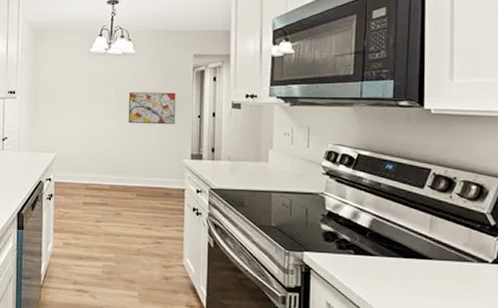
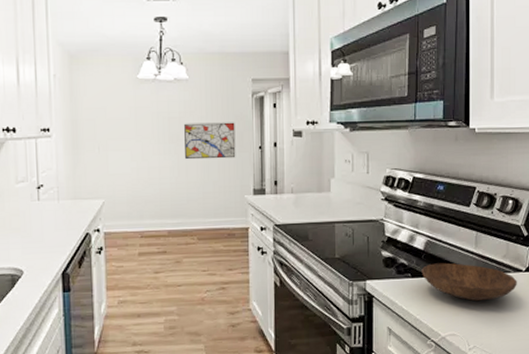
bowl: none [365,243,482,289] -> present [421,263,517,302]

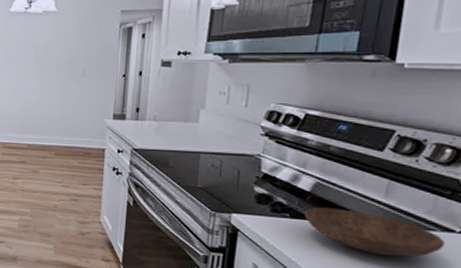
wall art: present [184,122,236,160] -> none [48,51,100,85]

